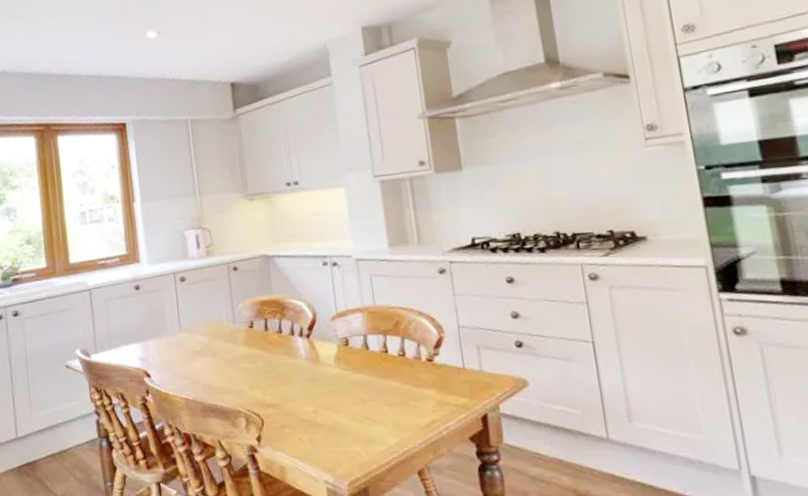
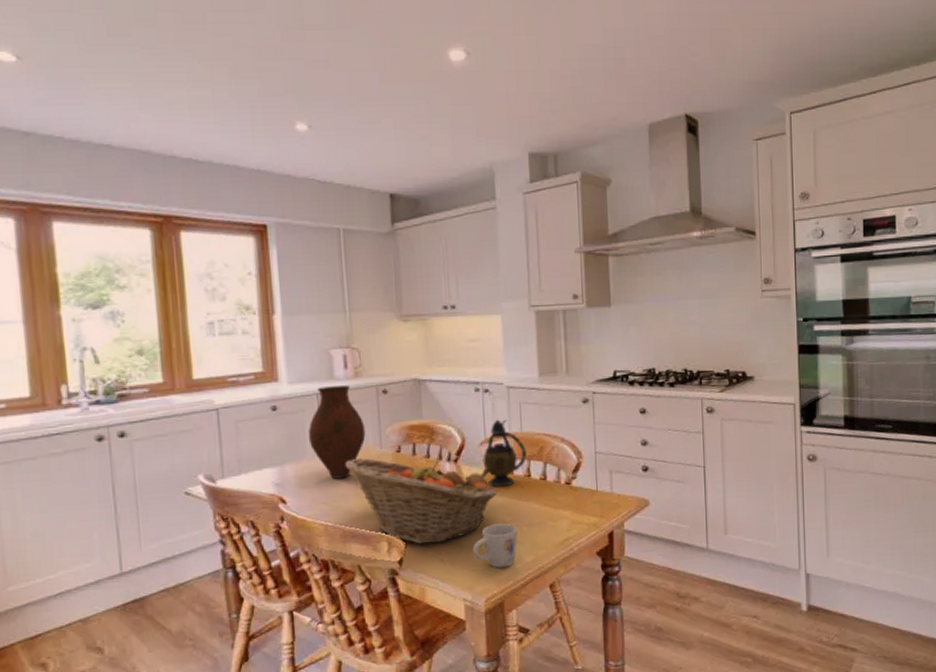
vase: none [167,264,220,354] -> present [308,385,366,479]
fruit basket: none [201,334,353,421] -> present [345,458,497,544]
teapot: none [318,293,382,364] -> present [464,419,527,487]
mug: none [331,402,378,450] -> present [472,523,518,568]

